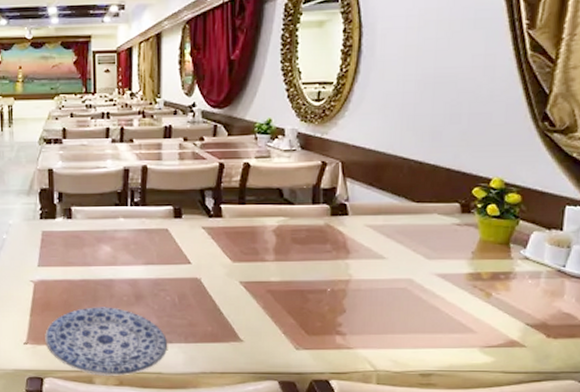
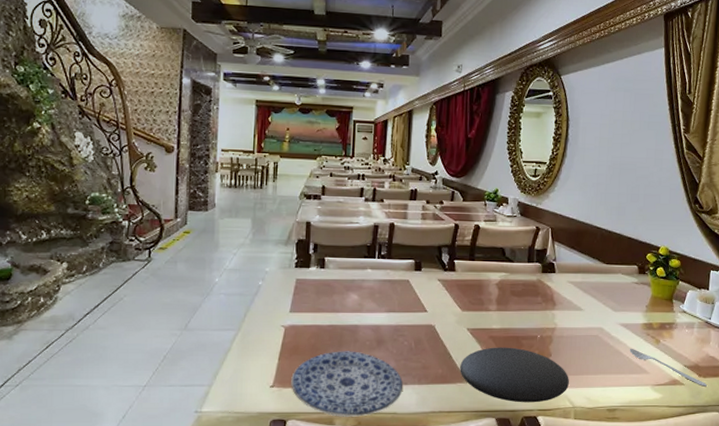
plate: none [233,302,369,365] -> present [460,347,569,403]
spoon: none [449,304,560,349] -> present [629,349,708,387]

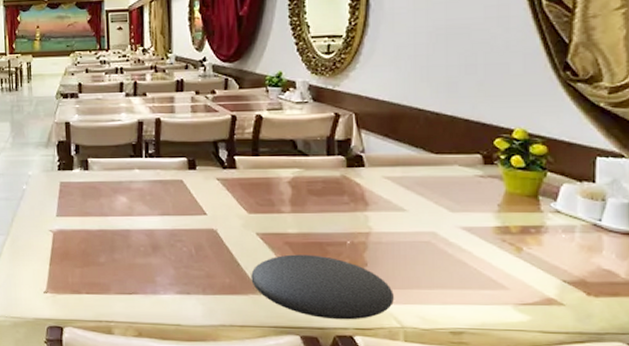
plate: present [291,351,403,417] -> none [64,257,185,327]
spoon: present [629,349,708,387] -> none [477,258,602,308]

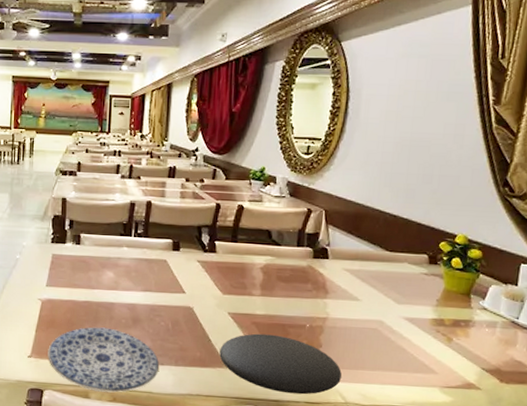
plate: none [64,257,185,327] -> present [48,327,159,393]

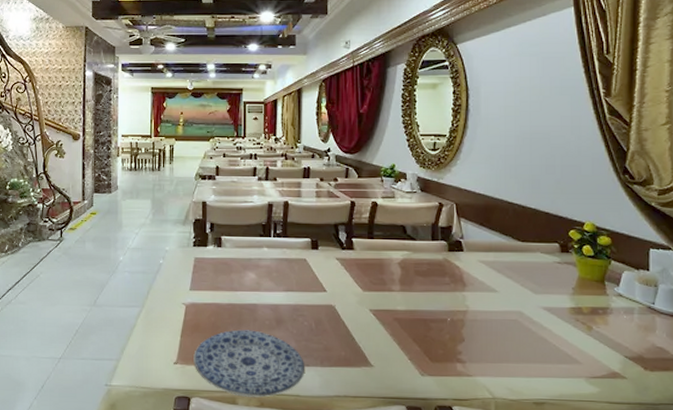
plate: present [219,333,342,395] -> none [364,330,486,391]

